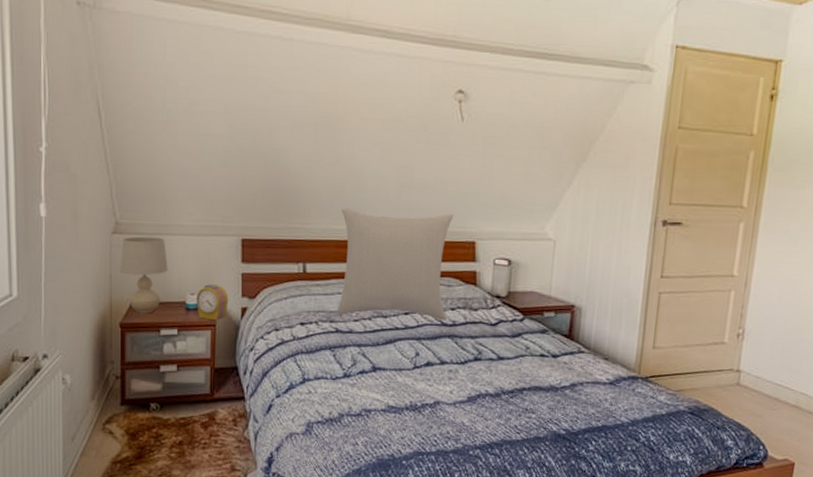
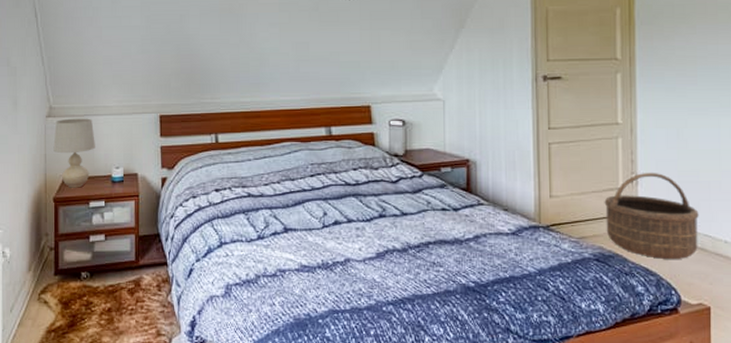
alarm clock: present [196,283,229,321] -> none [121,157,150,191]
pillow: present [336,207,453,321] -> none [247,81,349,181]
basket: none [704,328,800,416] -> present [604,173,699,260]

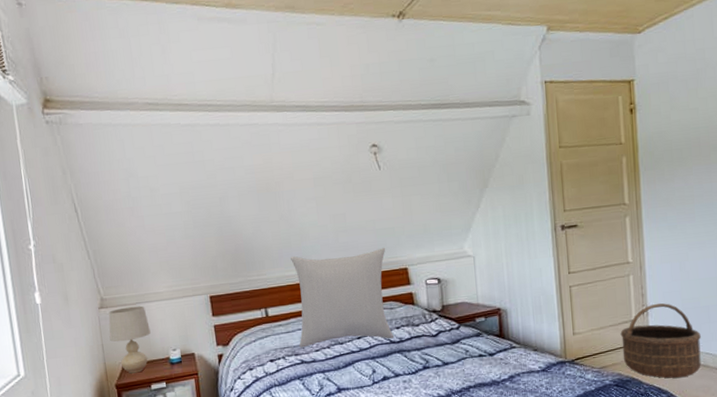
pillow: none [247,81,349,181] -> present [291,247,394,348]

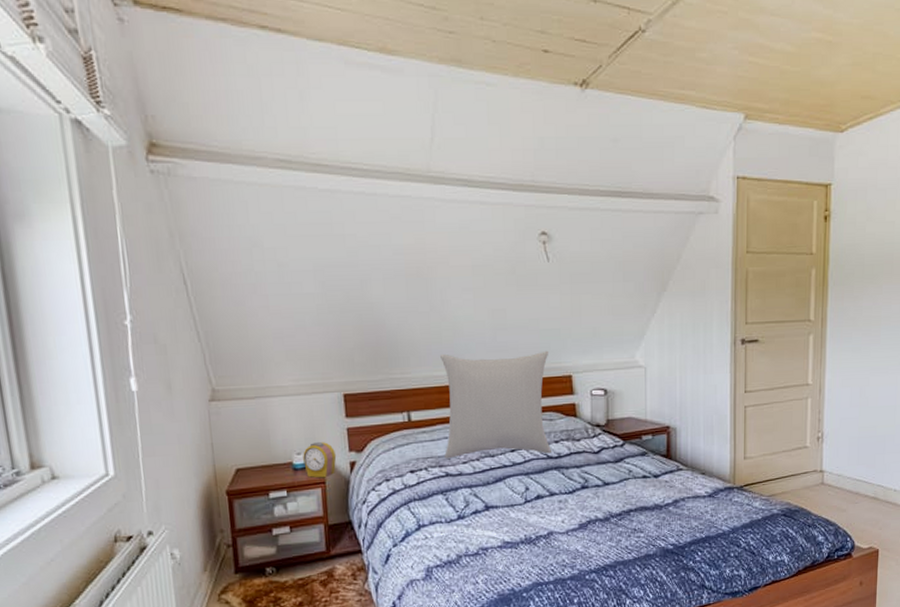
table lamp: present [108,305,151,374] -> none [220,400,271,479]
alarm clock: none [178,338,207,370] -> present [303,441,337,478]
basket: present [620,303,701,378] -> none [793,430,874,510]

